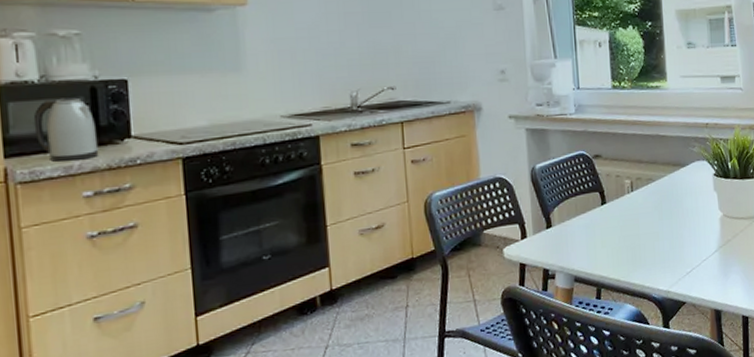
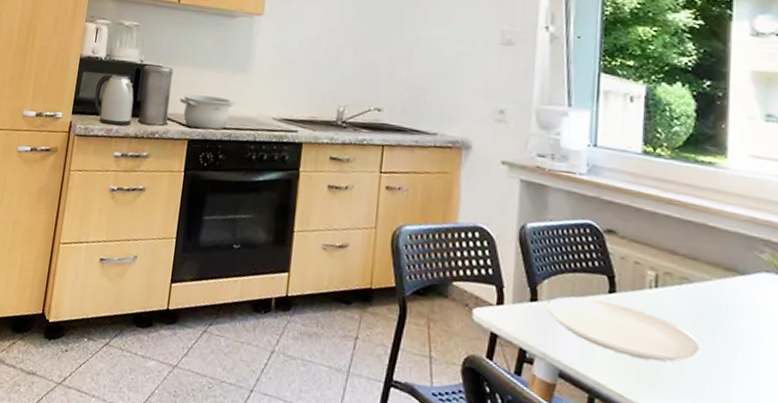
canister: none [101,78,150,152] -> present [138,64,173,126]
cooking pot: none [160,104,233,144] -> present [179,94,235,130]
plate: none [559,211,664,250] -> present [547,296,700,362]

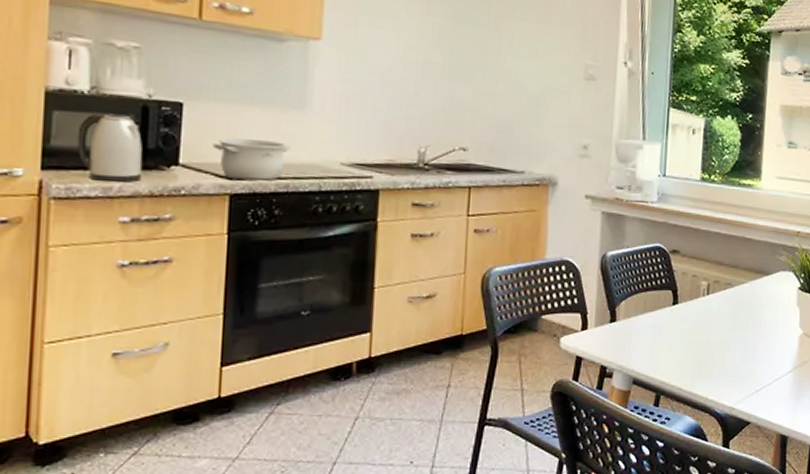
canister: present [138,64,173,126] -> none [152,100,200,180]
plate: present [547,296,700,362] -> none [624,312,737,355]

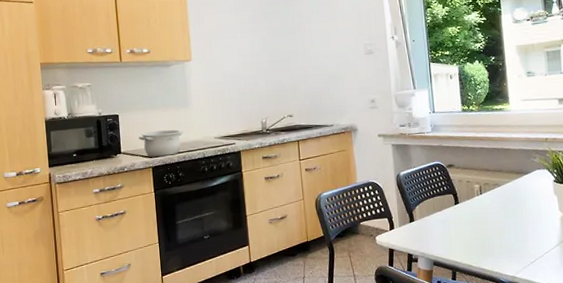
kettle: present [77,113,143,183] -> none [65,127,103,170]

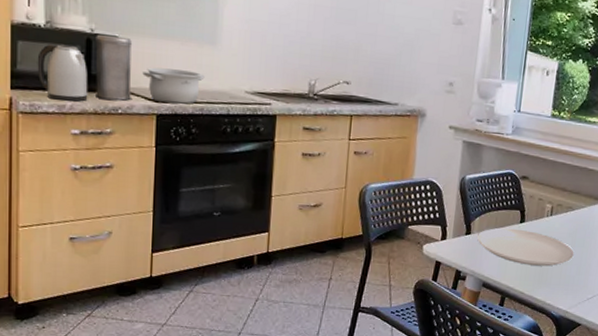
kettle: none [65,127,103,170] -> present [37,44,88,102]
canister: none [103,114,133,163] -> present [95,34,132,101]
plate: none [420,210,509,241] -> present [477,228,574,266]

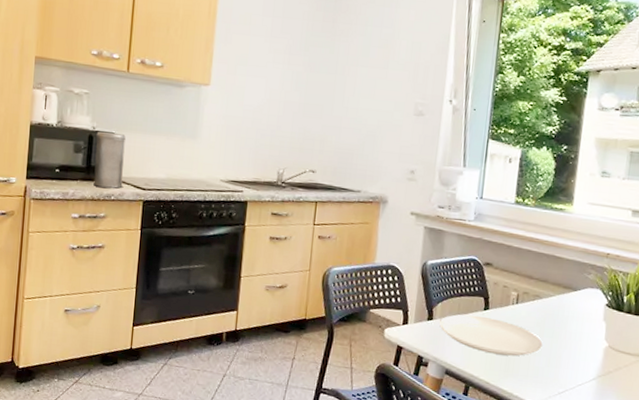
kettle: present [37,44,88,102] -> none [48,140,88,190]
cooking pot: present [142,67,205,104] -> none [133,159,186,192]

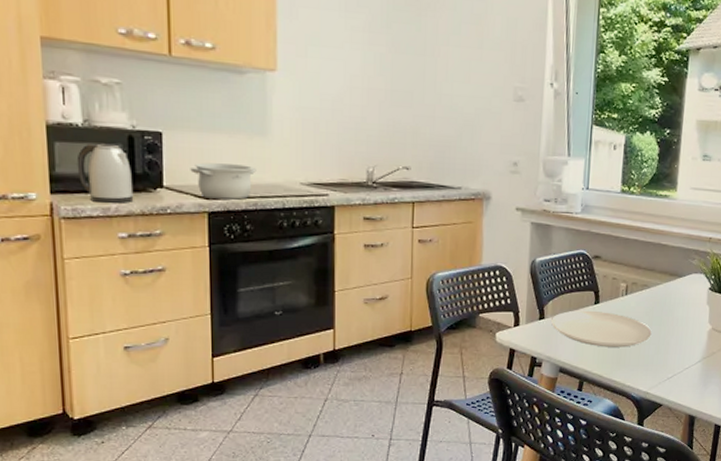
kettle: none [48,140,88,190] -> present [76,143,134,204]
canister: present [93,131,126,189] -> none [138,130,180,201]
cooking pot: none [133,159,186,192] -> present [190,162,256,201]

